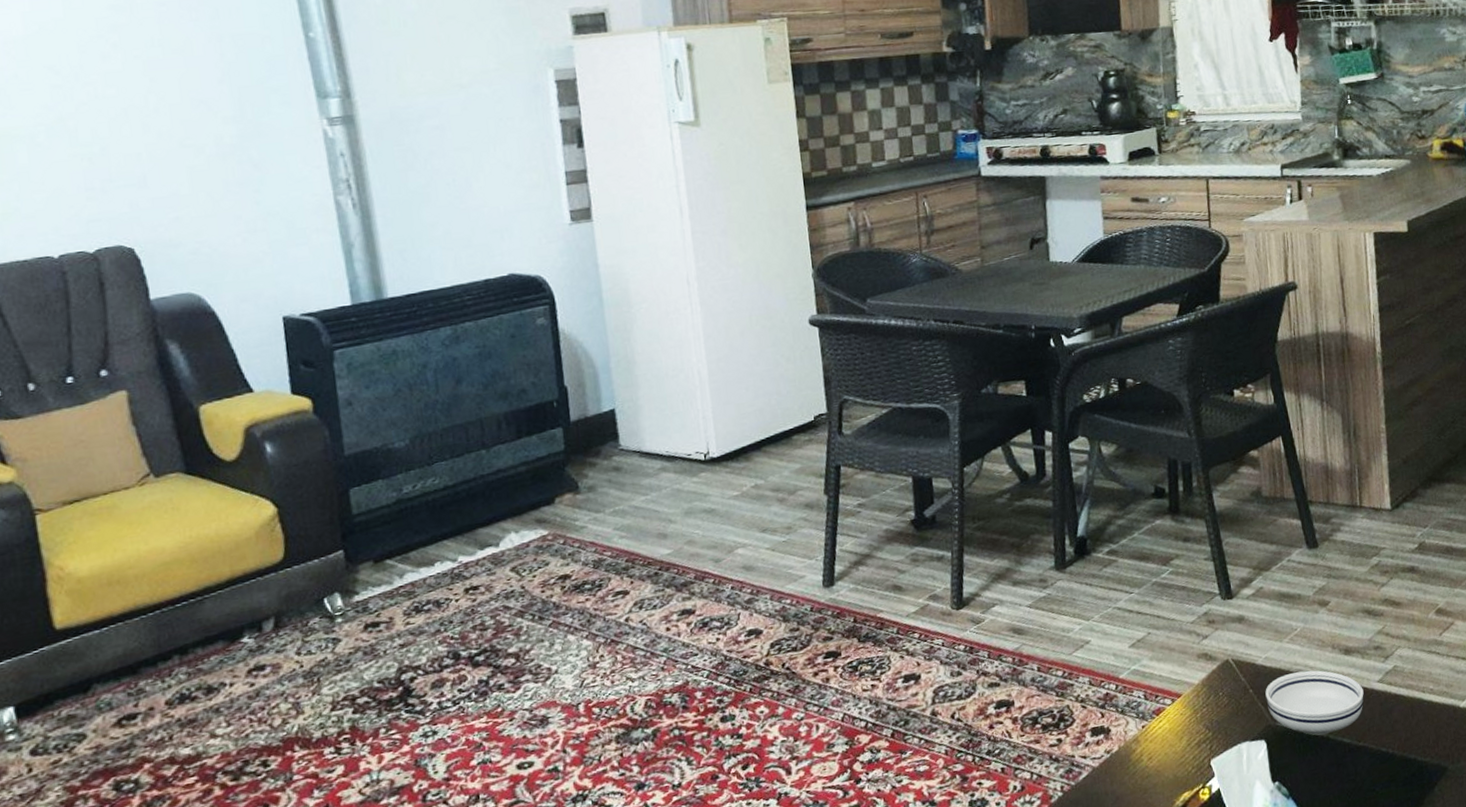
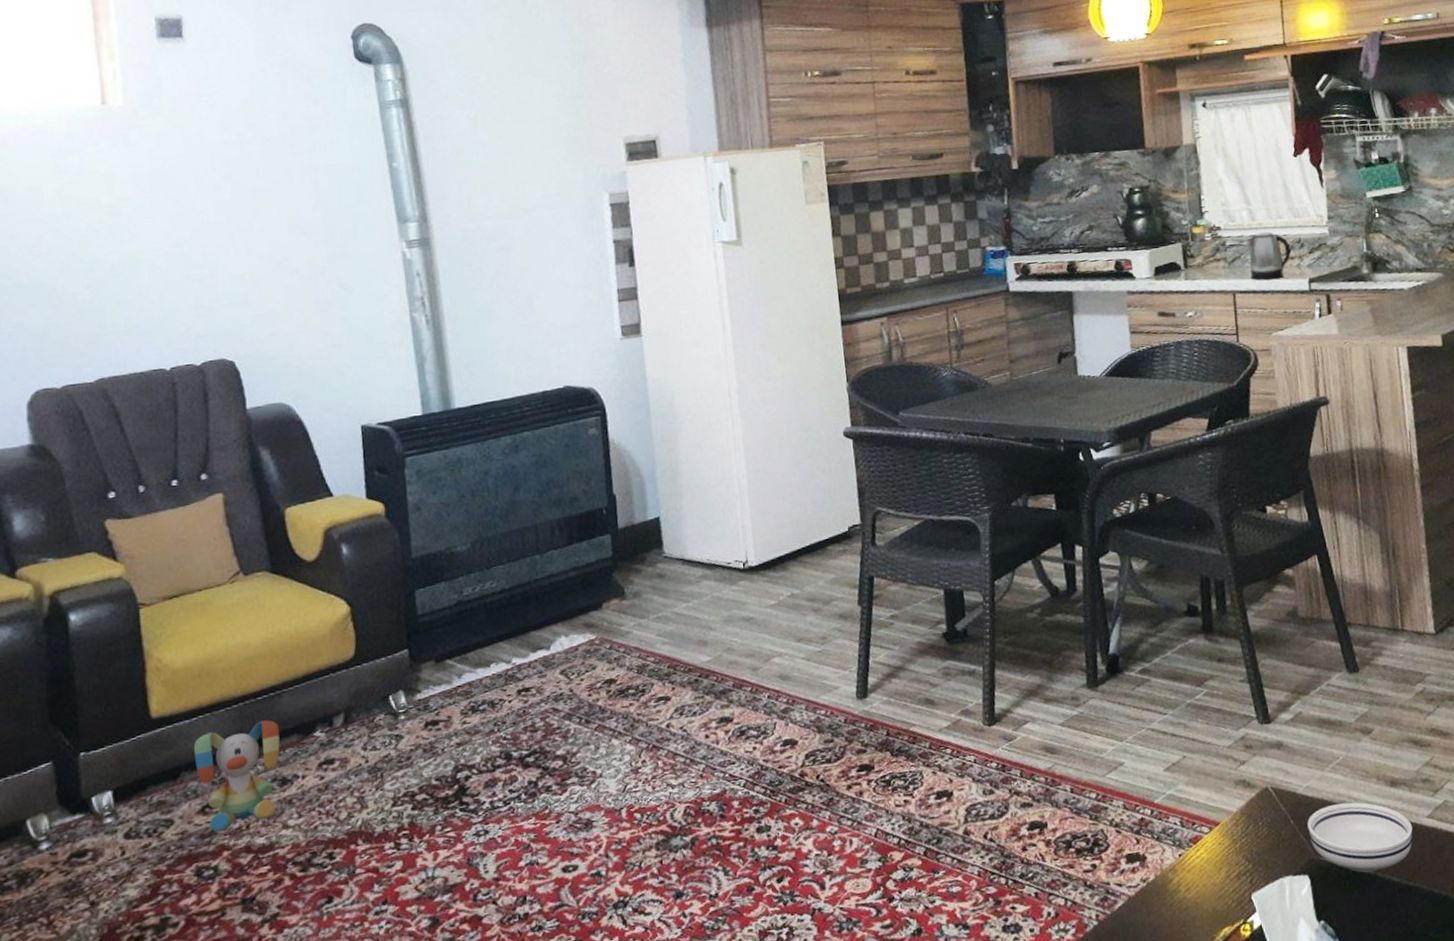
toy: none [105,627,204,745] -> present [193,720,280,833]
kettle: none [1221,117,1265,167] -> present [1246,232,1291,281]

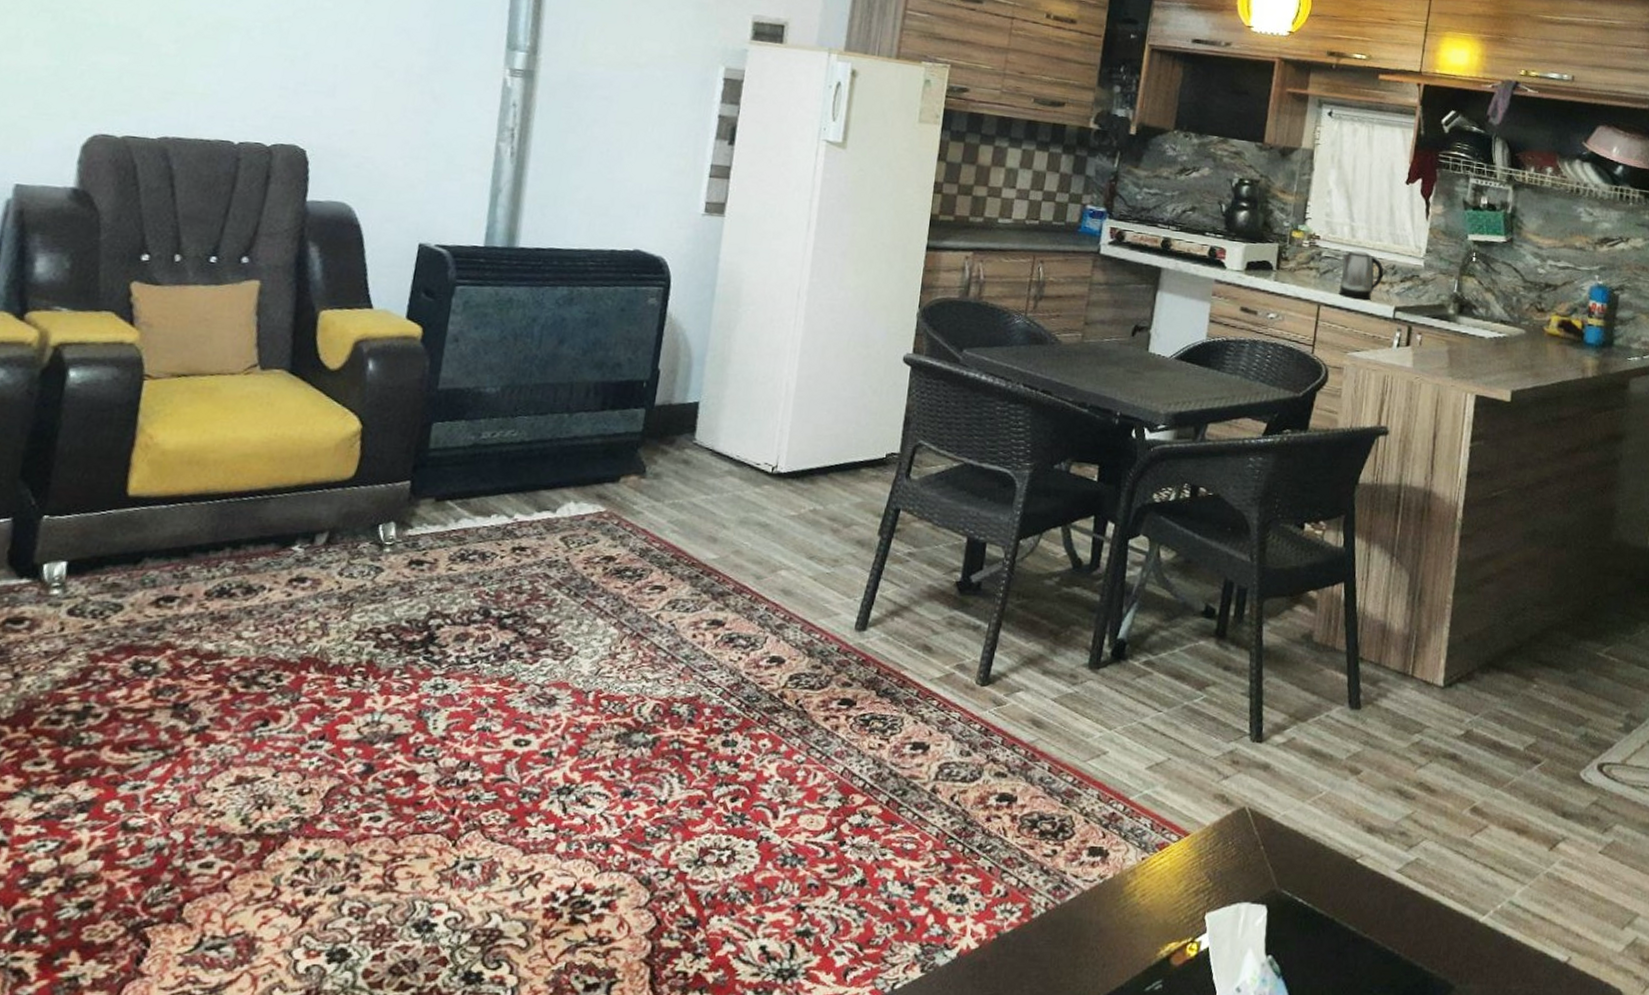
toy: present [193,720,280,833] -> none [160,522,258,629]
bowl: present [1307,802,1413,873] -> none [1275,839,1380,915]

